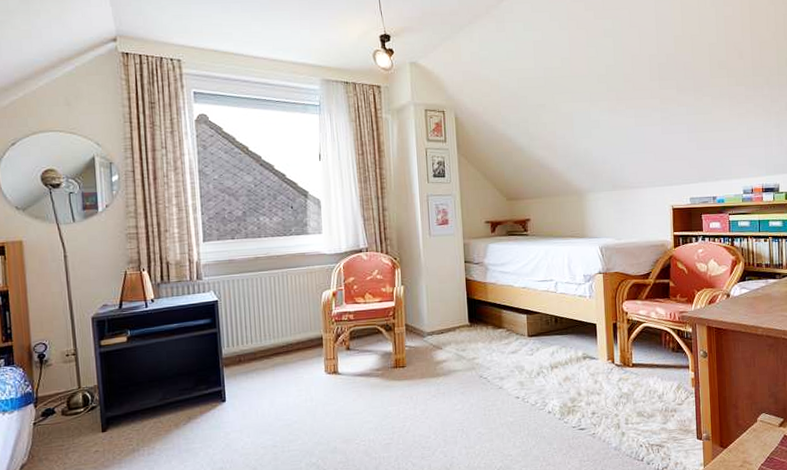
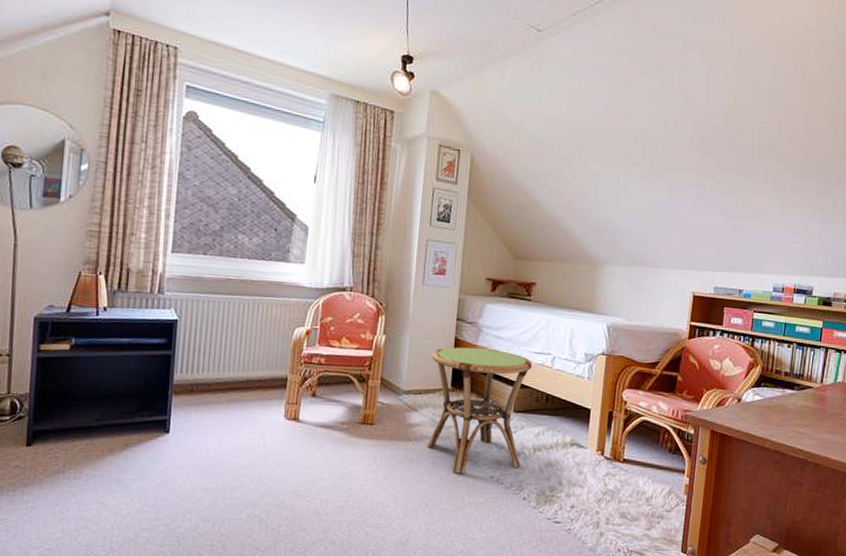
side table: none [447,283,542,399] -> present [427,347,533,474]

